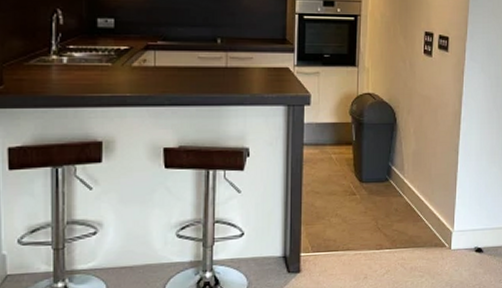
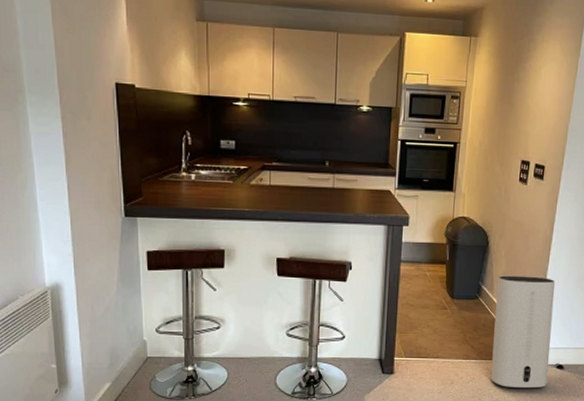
air purifier: none [407,153,468,278] -> present [490,275,556,388]

